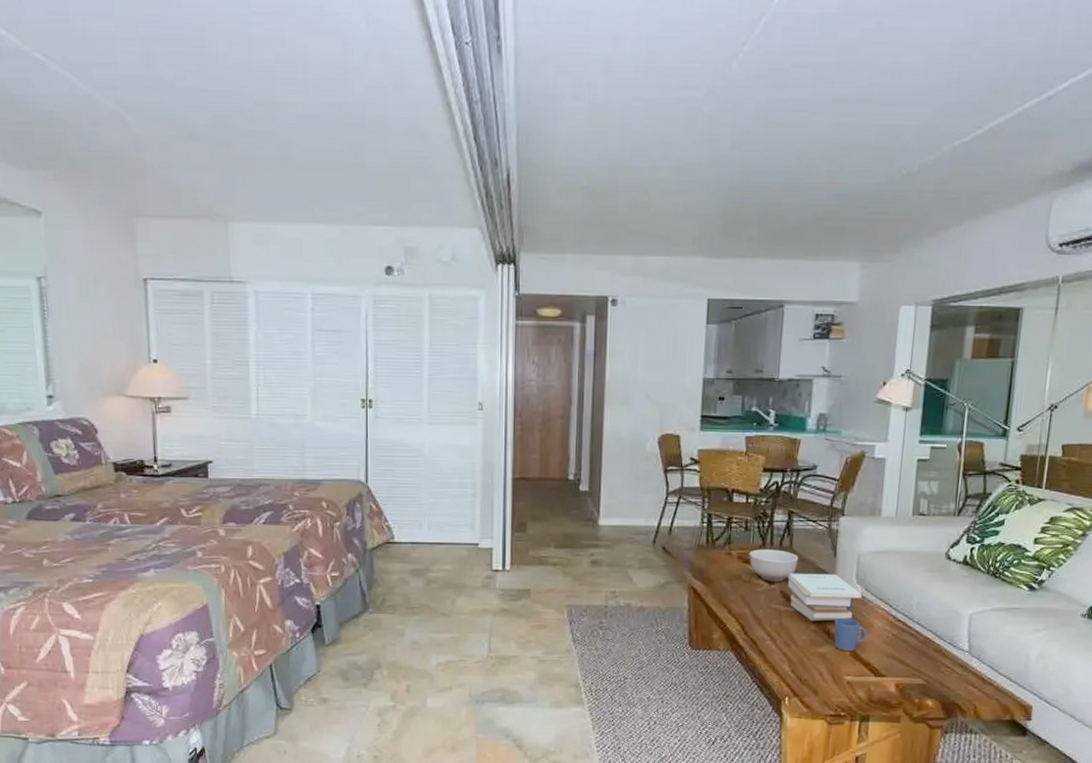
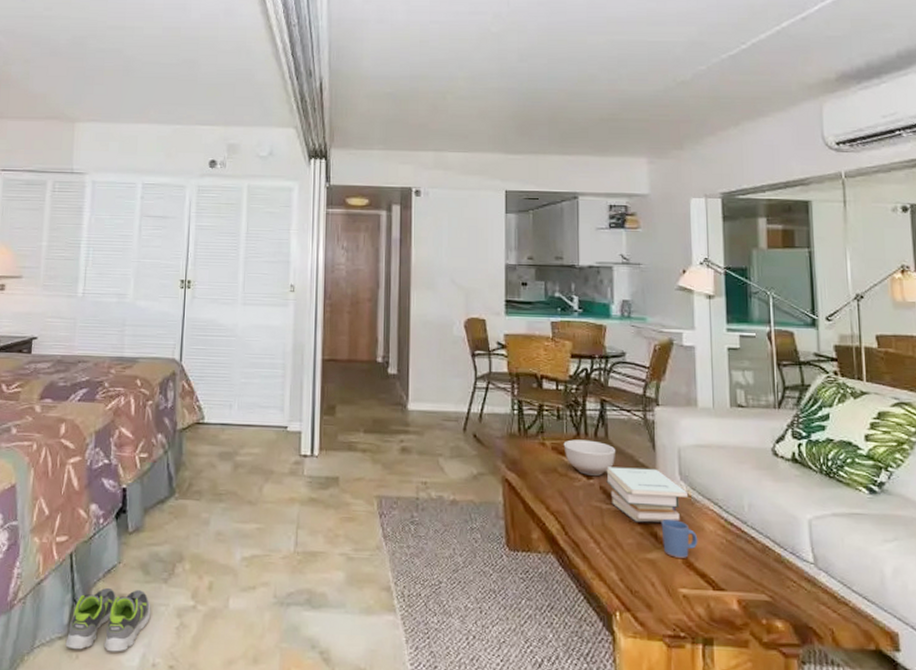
athletic shoe: none [273,693,353,747] -> present [65,587,151,652]

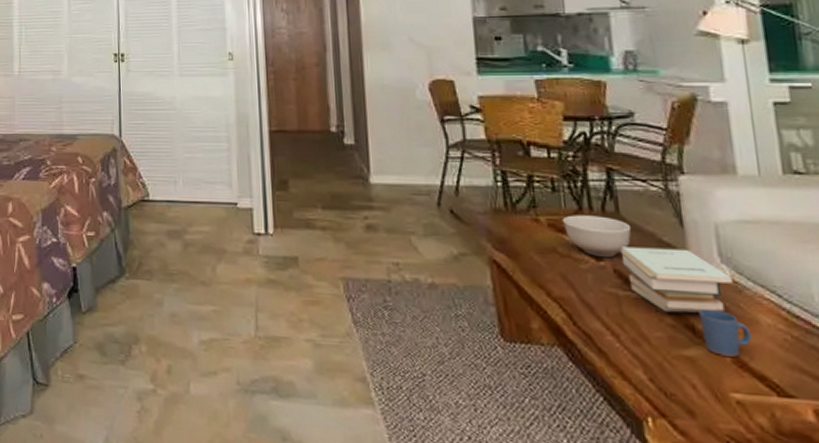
athletic shoe: present [65,587,151,652] -> none [29,367,111,434]

